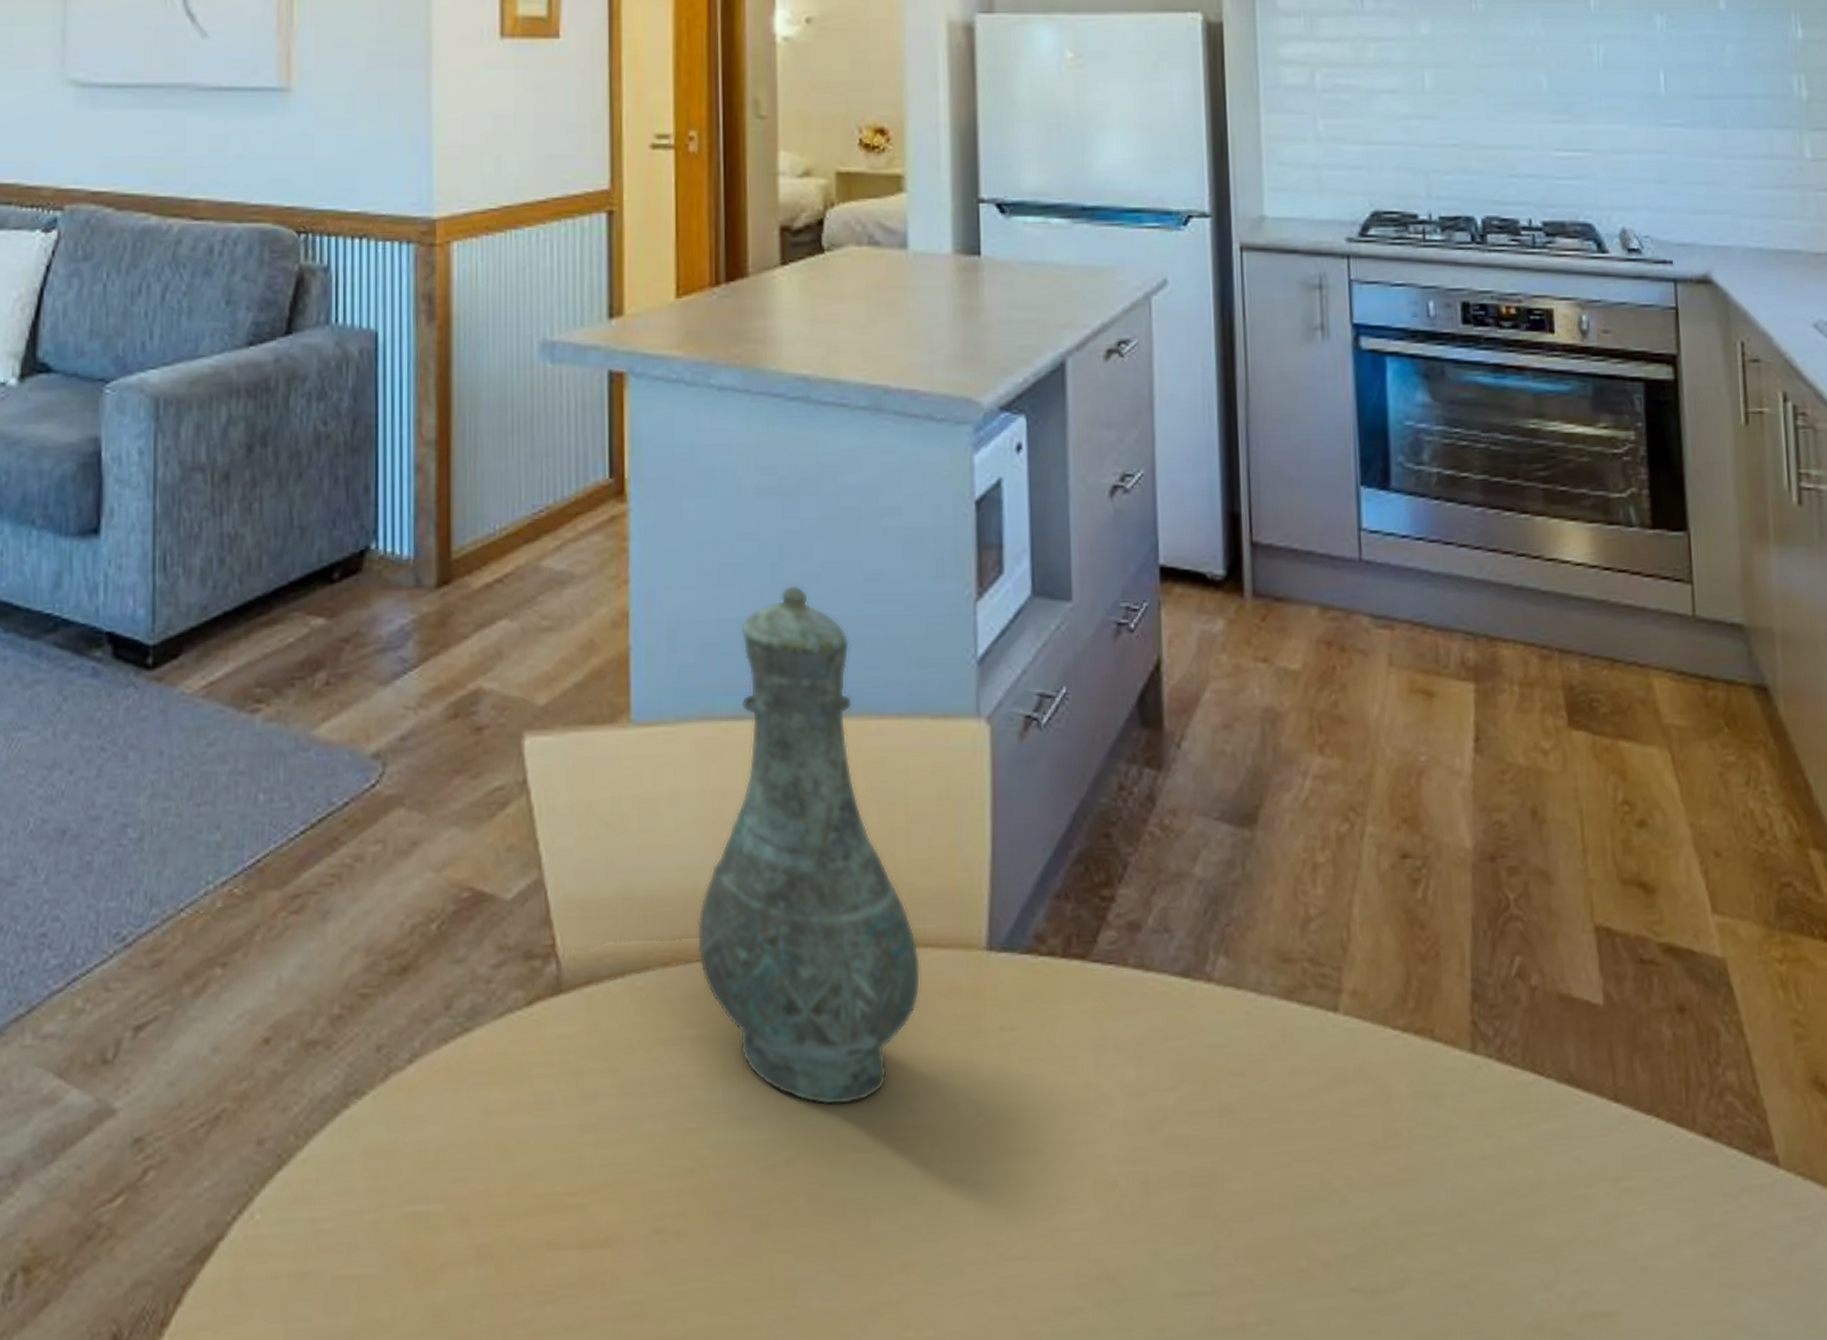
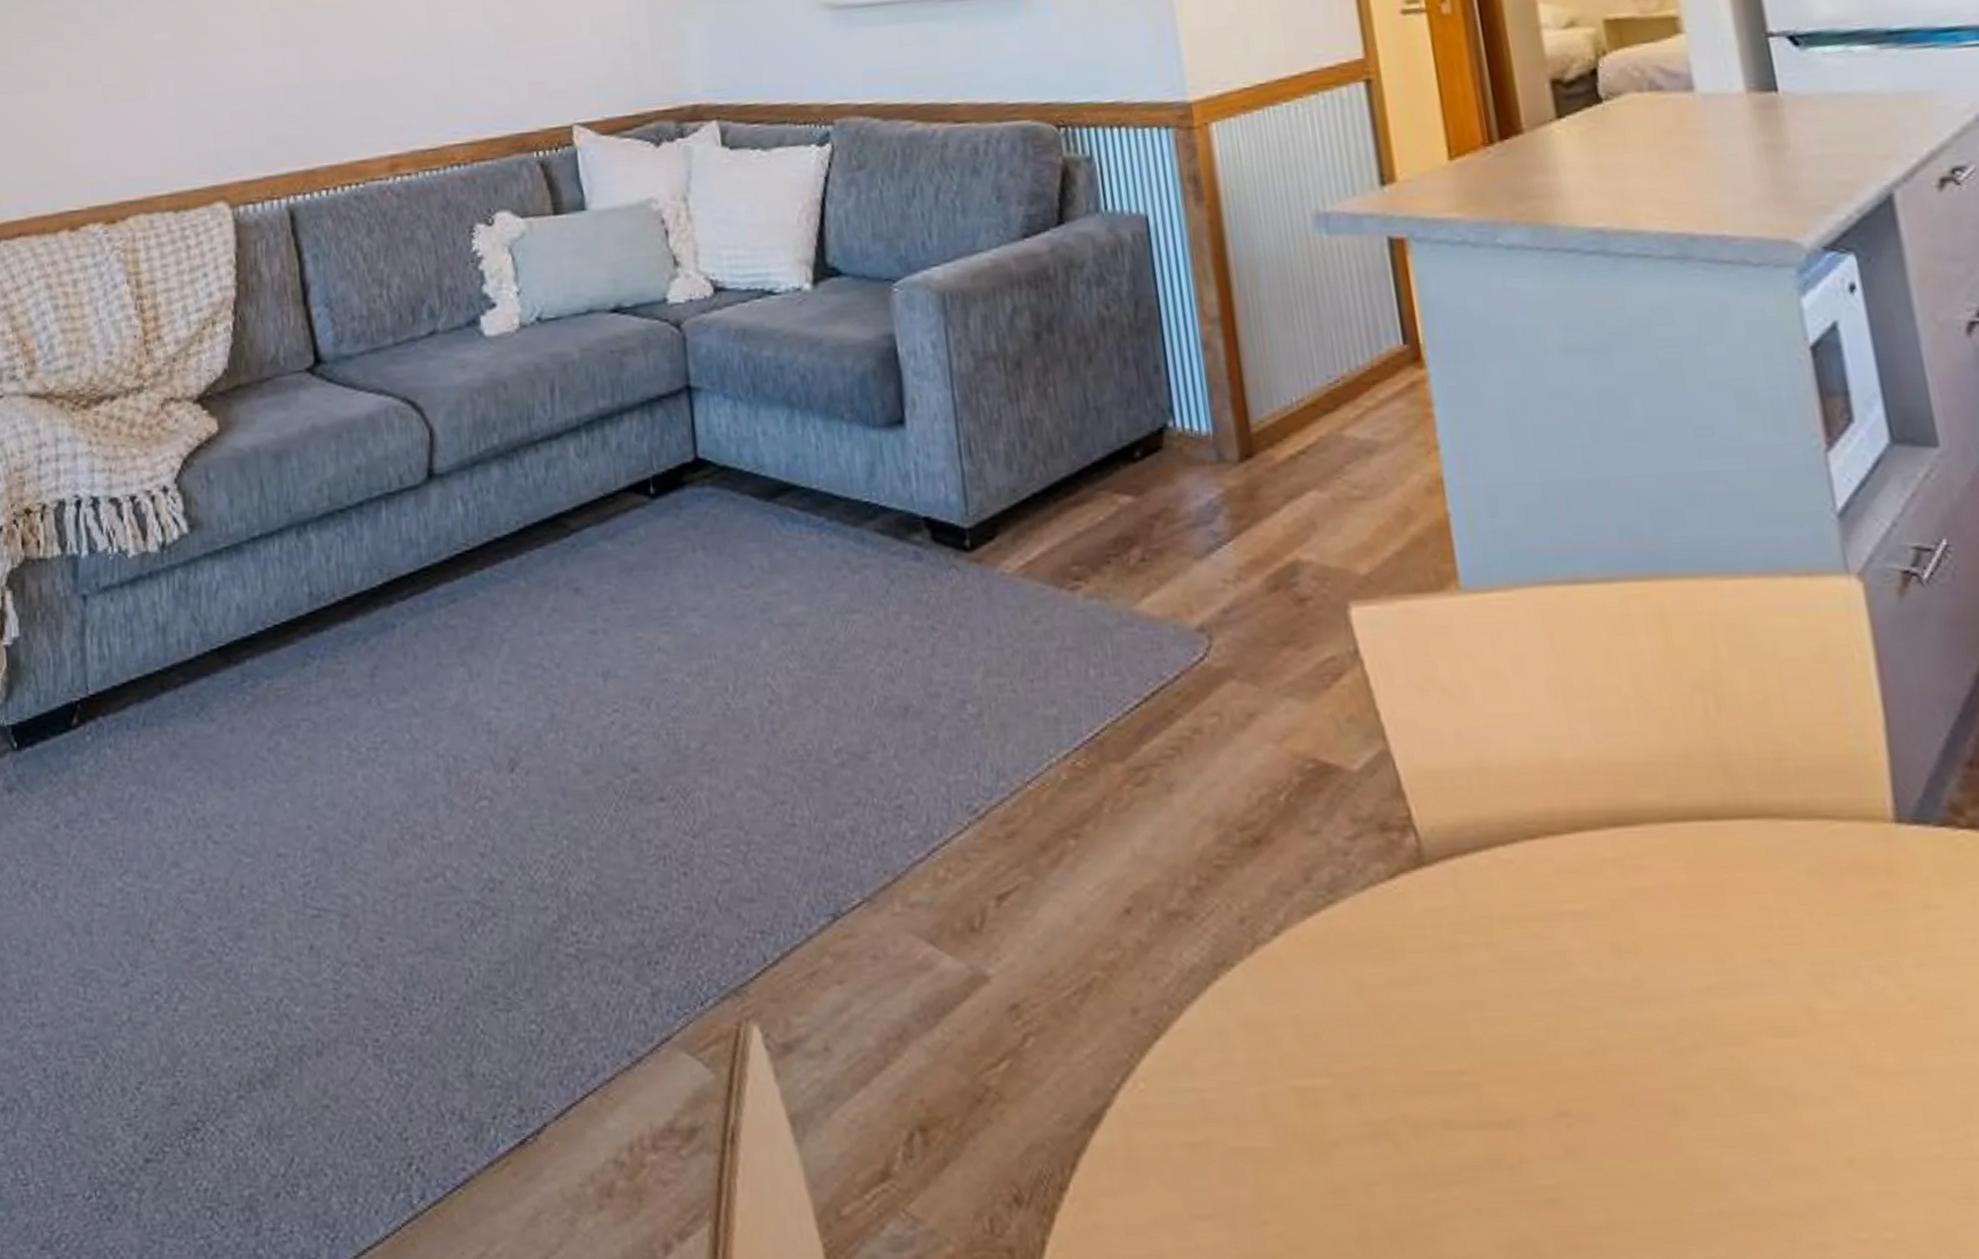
vase: present [696,584,921,1106] -> none [1561,442,1824,987]

